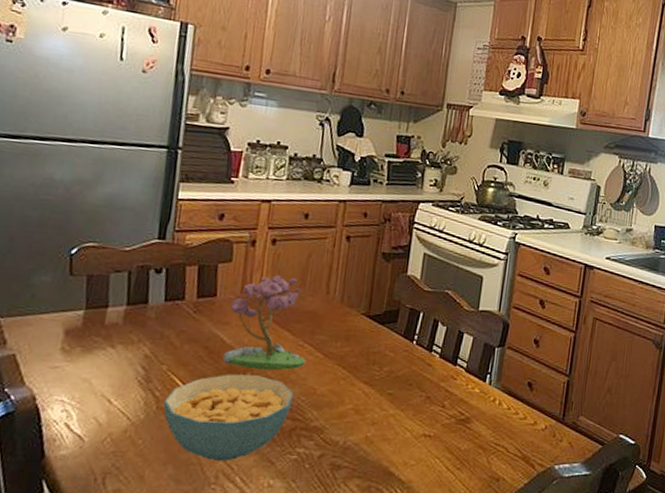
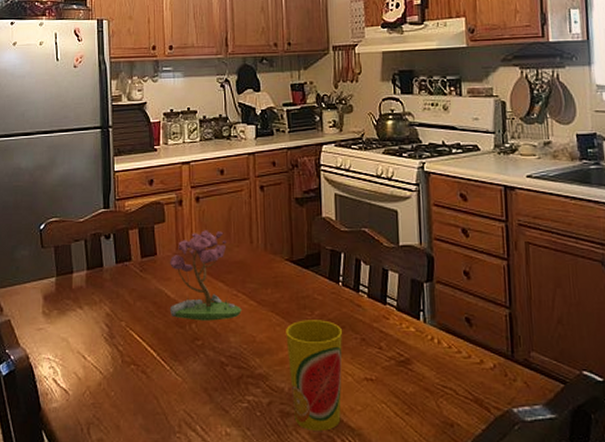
cereal bowl: present [163,374,294,461] -> none [127,326,236,410]
cup: none [345,375,409,484] -> present [286,320,343,431]

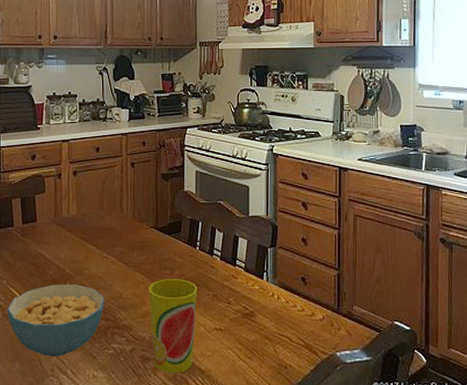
cereal bowl: none [127,326,236,410] -> present [7,284,104,357]
flower arrangement: present [169,230,242,321] -> none [46,200,111,279]

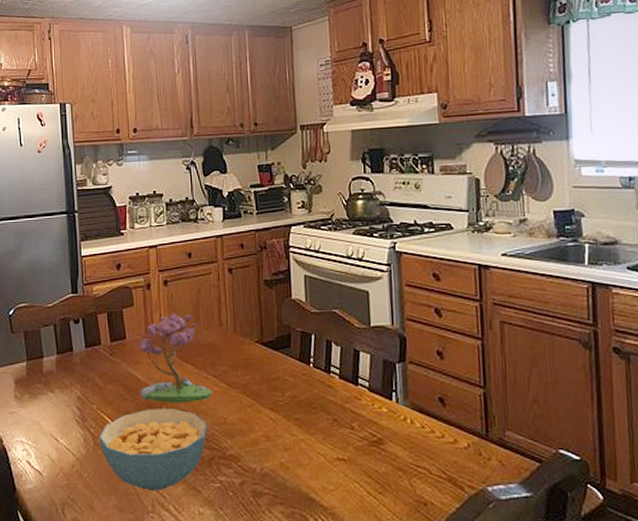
flower arrangement: none [46,200,111,279] -> present [138,313,212,403]
cup: present [149,279,198,373] -> none [257,401,315,510]

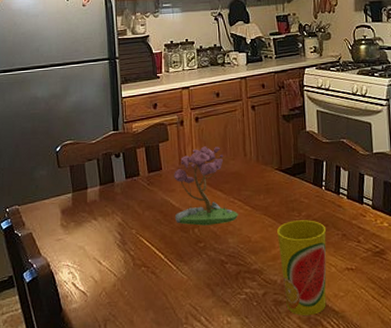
cereal bowl: present [99,409,207,491] -> none [138,230,234,304]
cup: none [257,401,315,510] -> present [277,220,327,316]

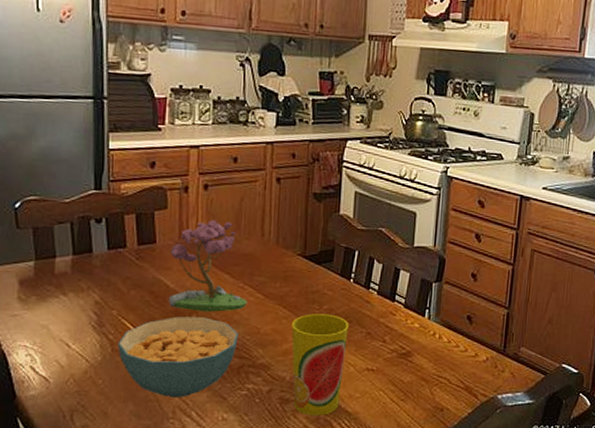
cereal bowl: none [138,230,234,304] -> present [117,316,238,397]

